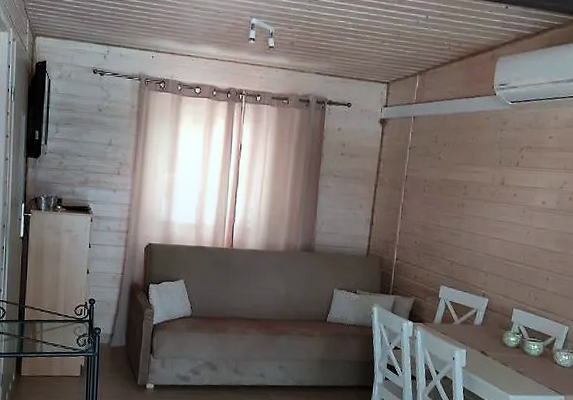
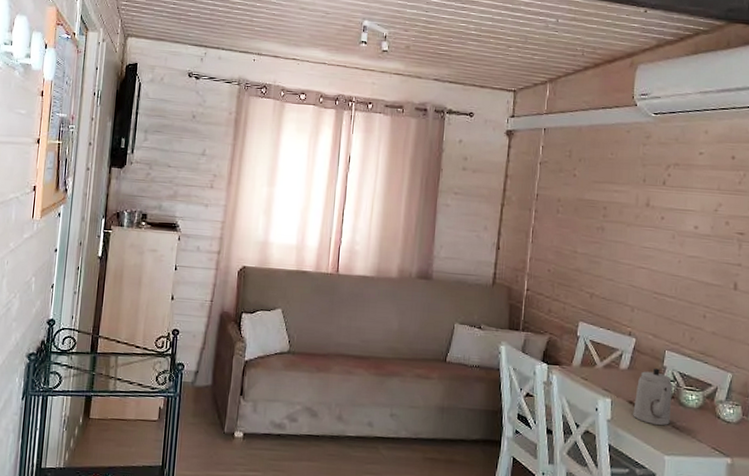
teapot: none [484,323,519,370] -> present [633,368,673,425]

